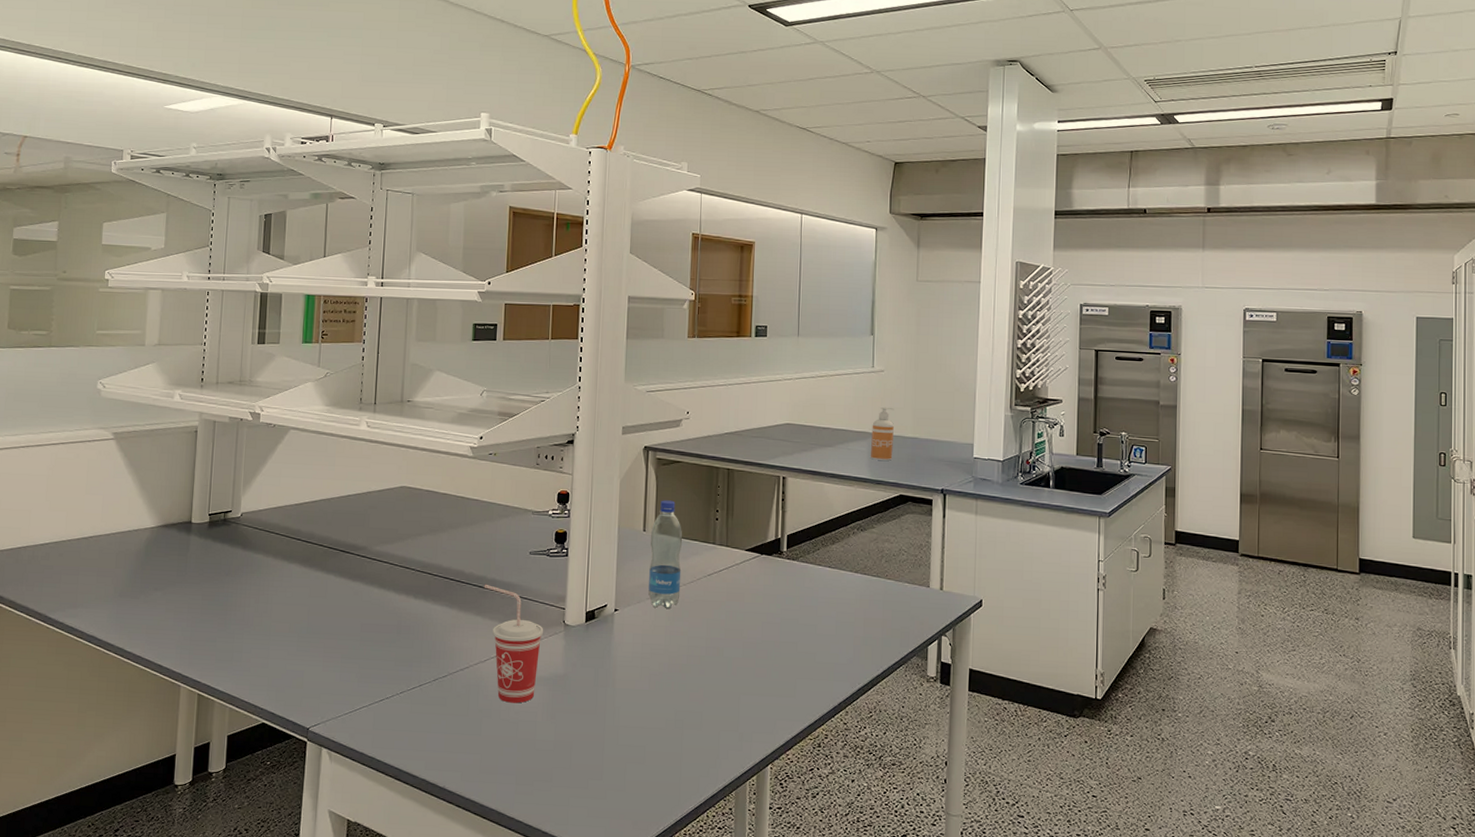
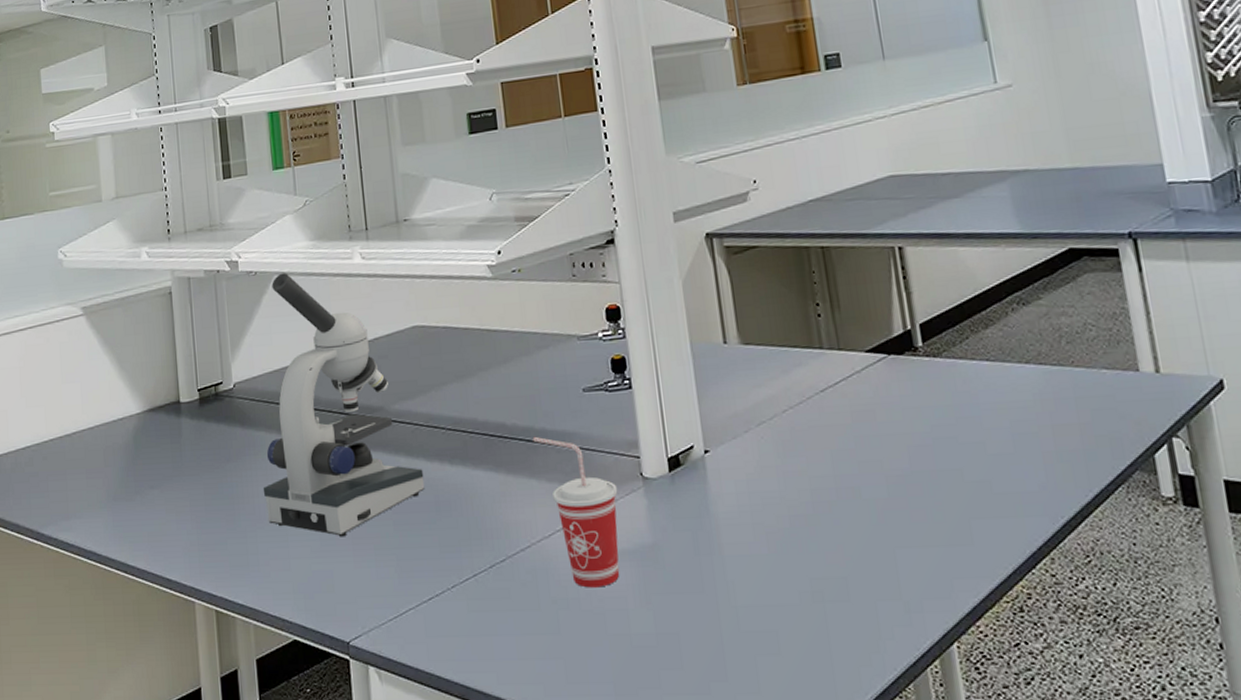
microscope: none [254,429,392,646] -> present [263,273,425,537]
bottle: present [648,500,682,610] -> none [733,298,788,443]
soap dispenser: present [871,406,894,461] -> none [1009,132,1049,207]

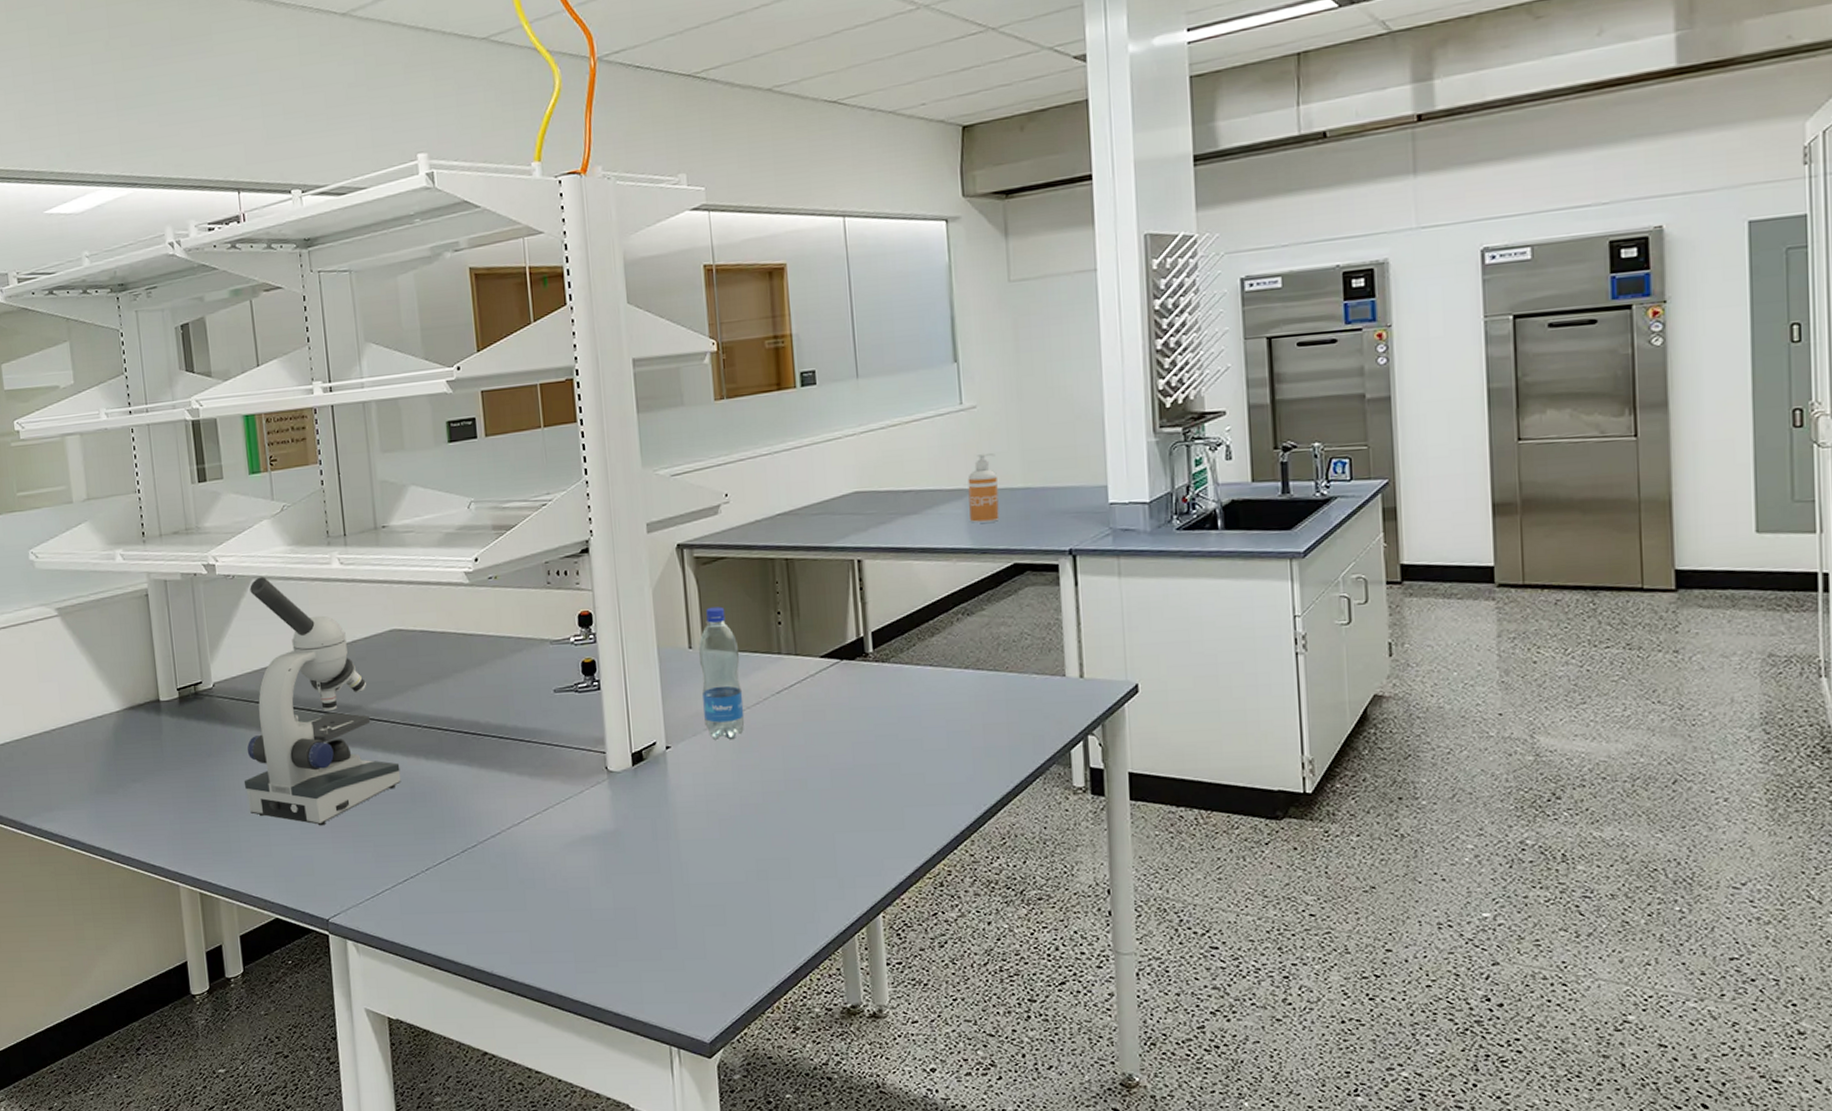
beverage cup: present [532,436,620,588] -> none [505,733,584,869]
bottle: none [733,298,788,443] -> present [698,606,745,740]
soap dispenser: none [1009,132,1049,207] -> present [967,453,1000,524]

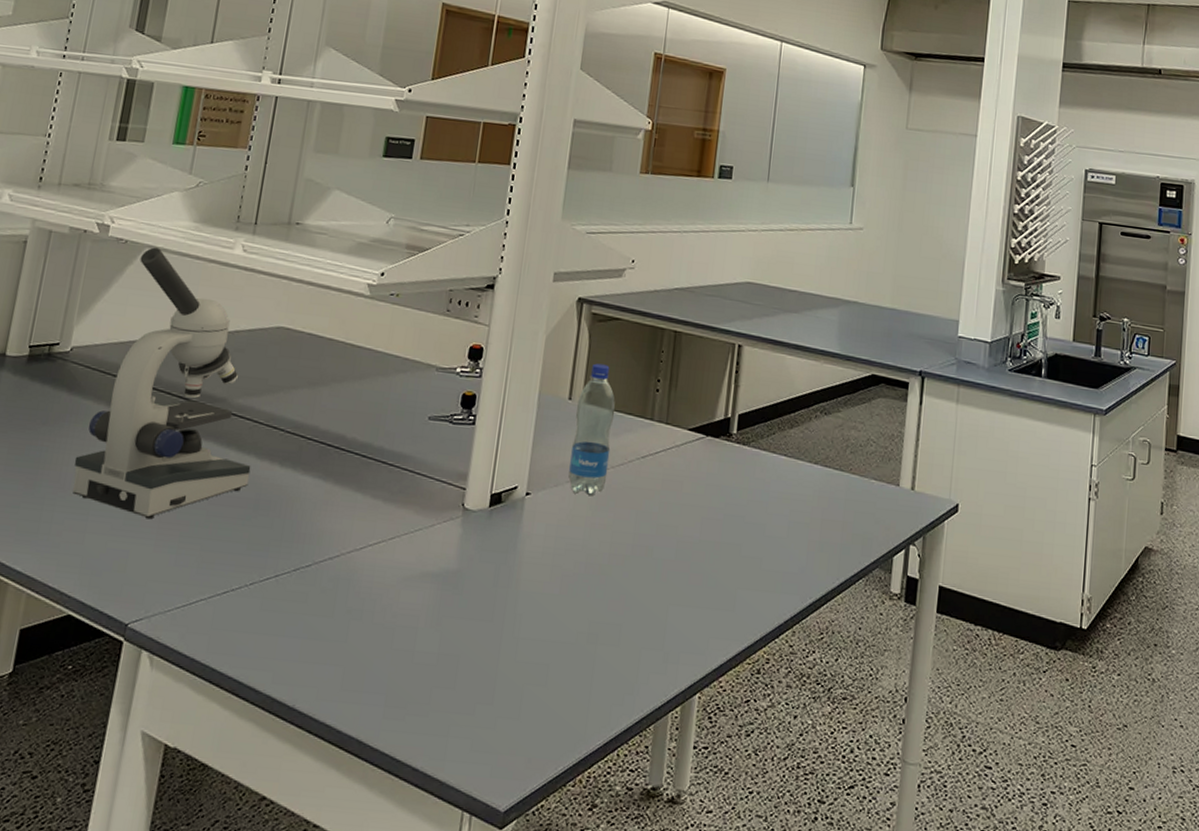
soap dispenser: present [967,453,1000,524] -> none [841,270,872,334]

